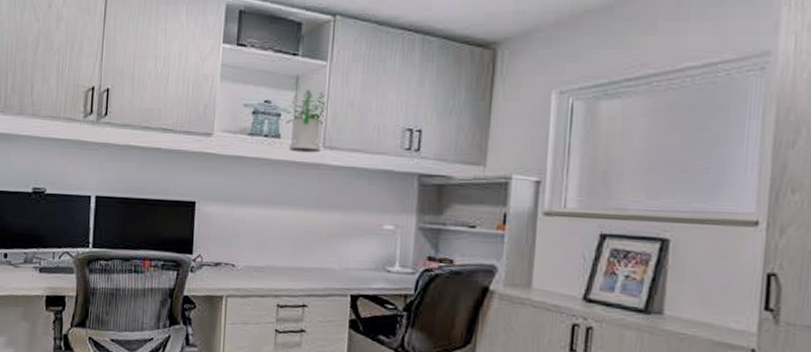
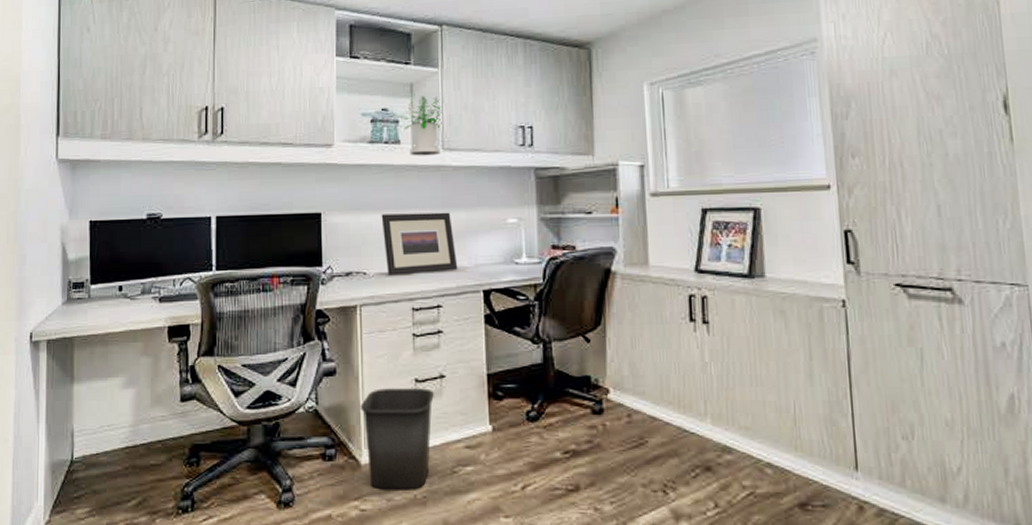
picture frame: none [254,208,328,272] -> present [381,212,458,276]

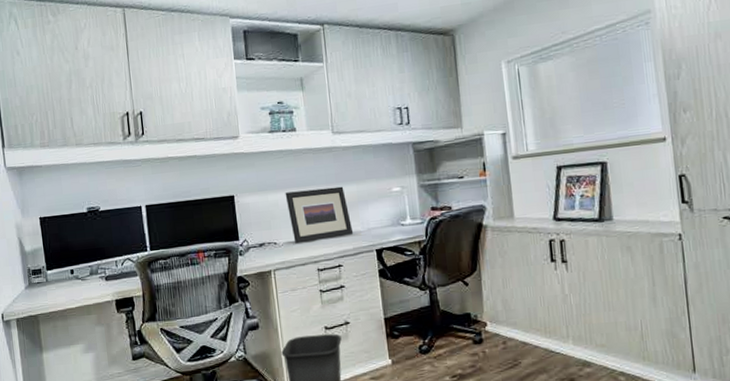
potted plant: present [403,96,442,156] -> none [298,88,332,141]

